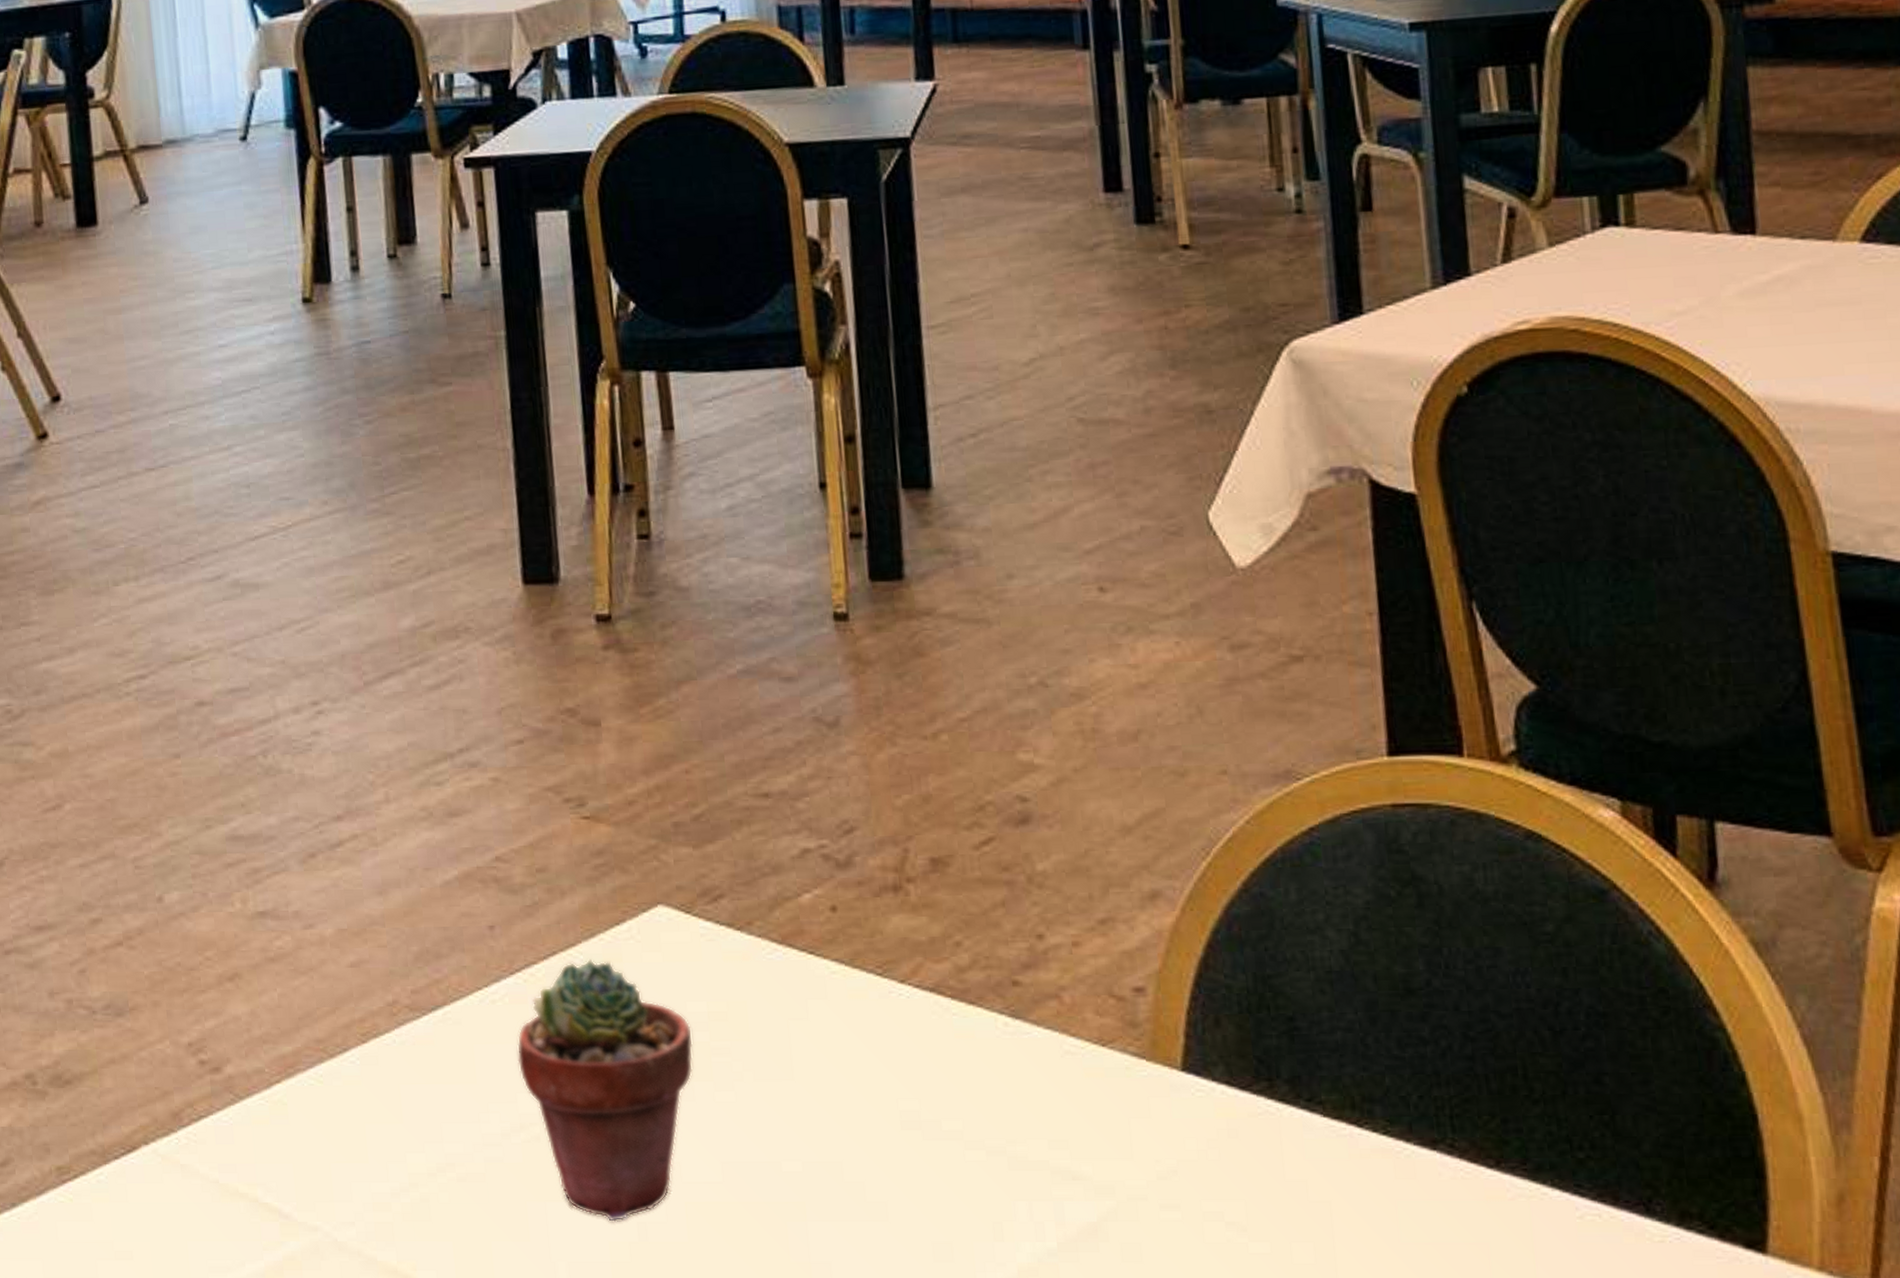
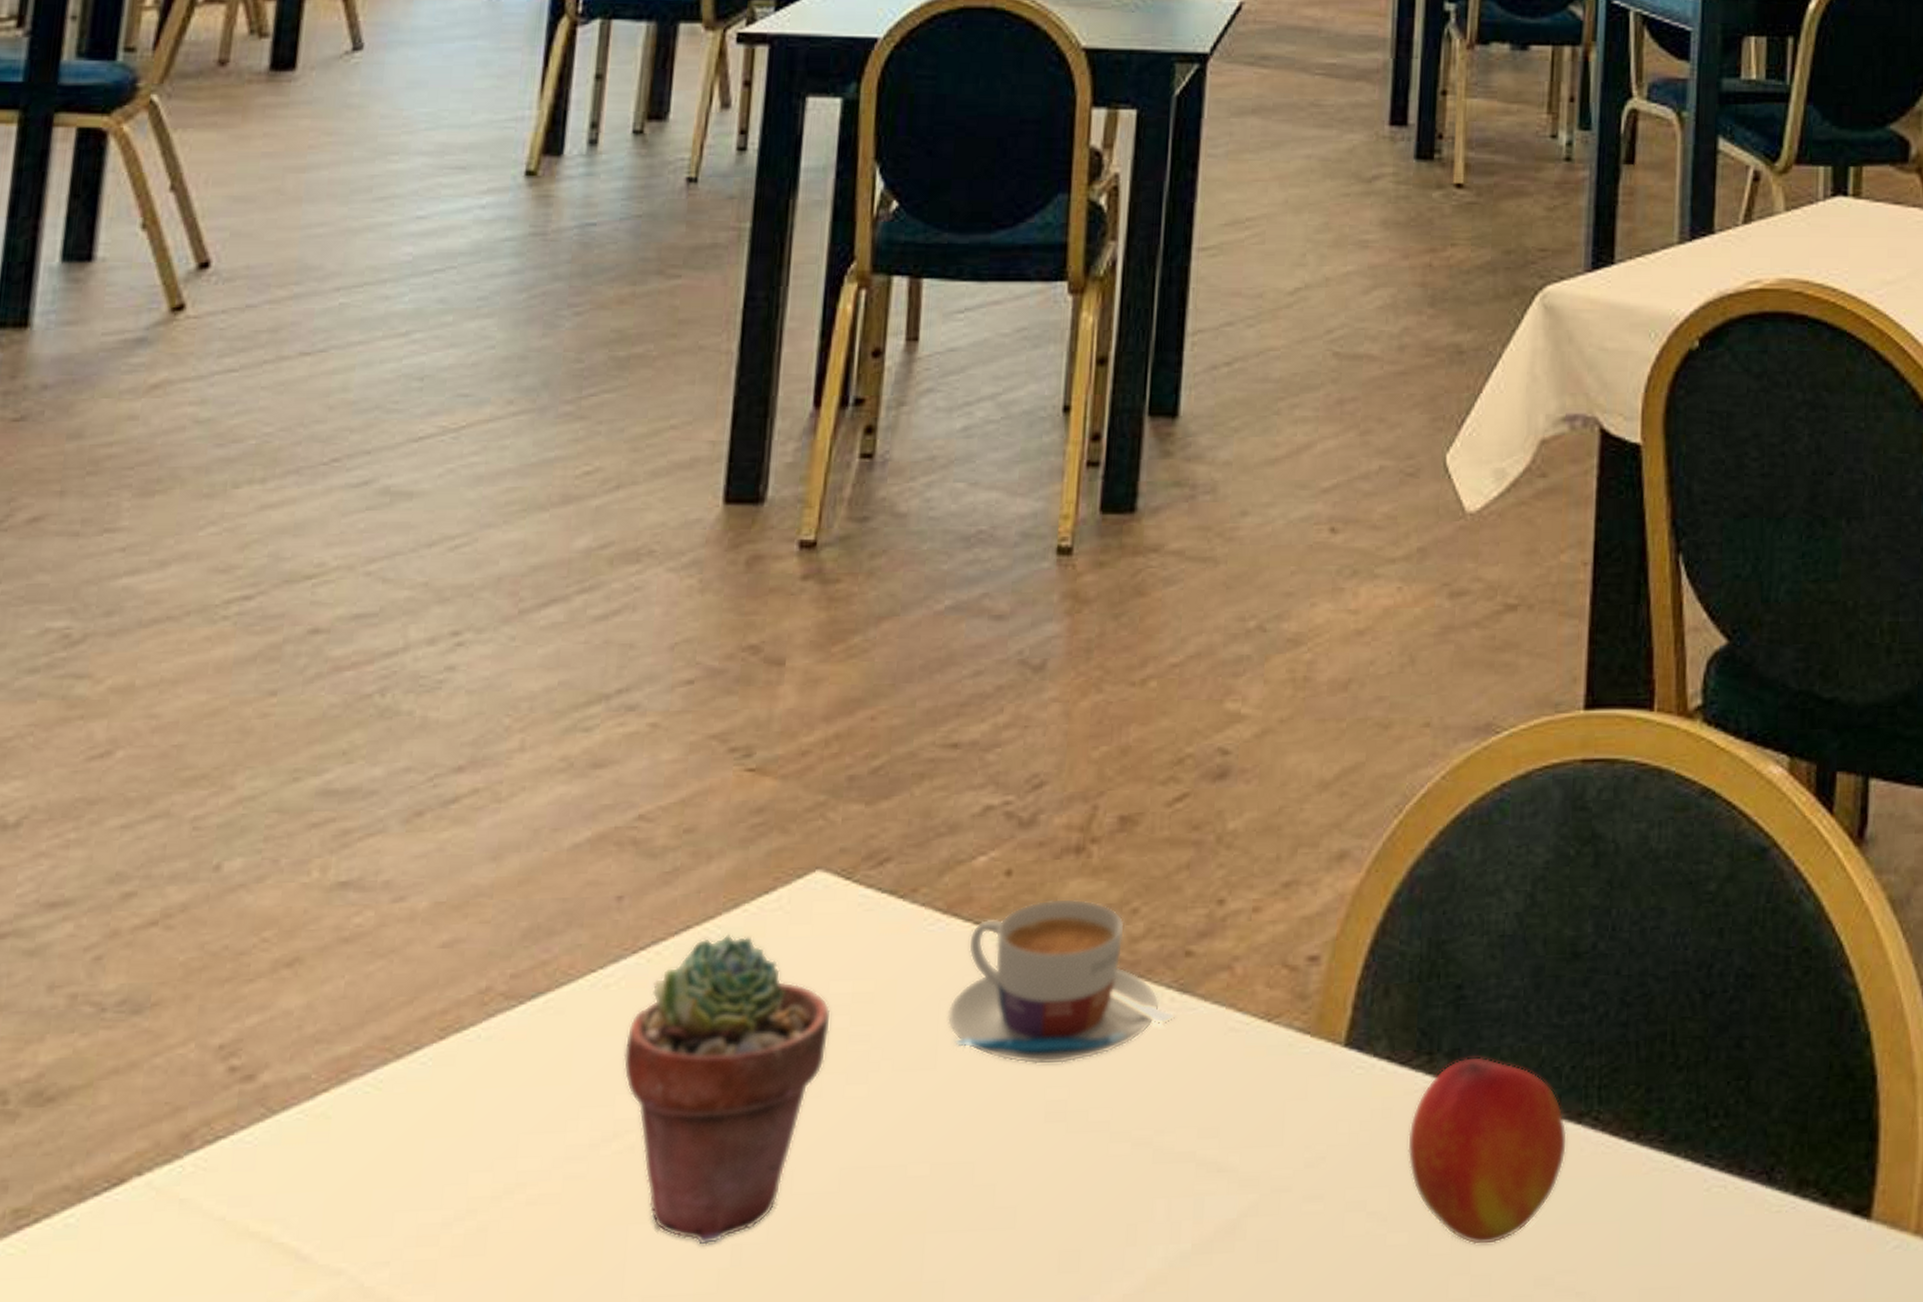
coffee cup: none [796,932,1011,1080] -> present [946,899,1175,1066]
peach: none [1257,1083,1425,1258] -> present [1407,1056,1568,1246]

